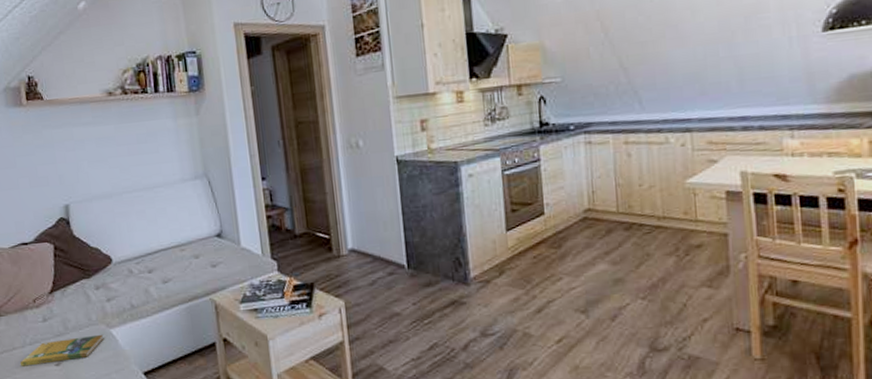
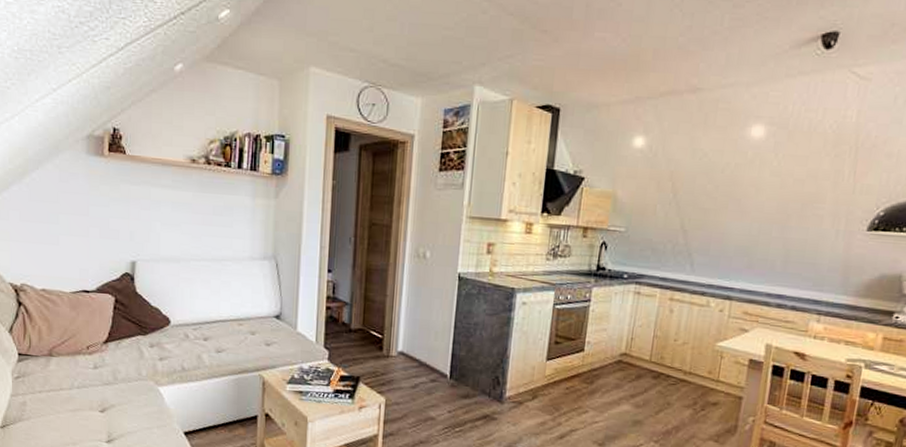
booklet: present [19,334,104,367] -> none [65,388,151,410]

